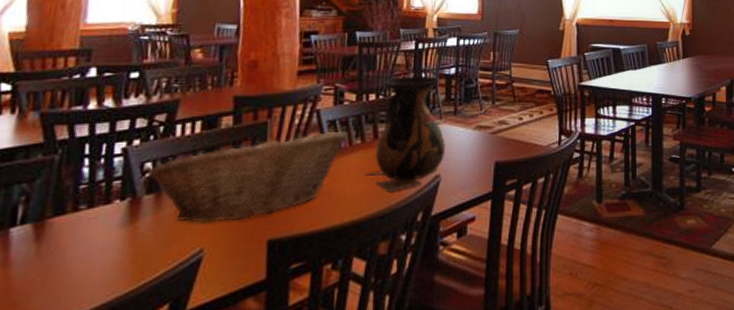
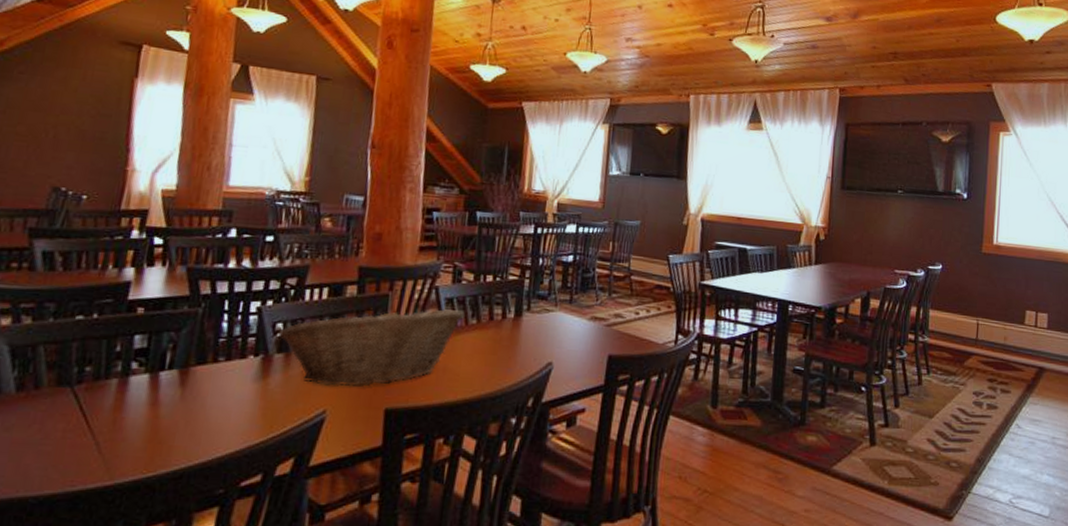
vase: present [364,76,445,191] -> none [478,260,559,374]

